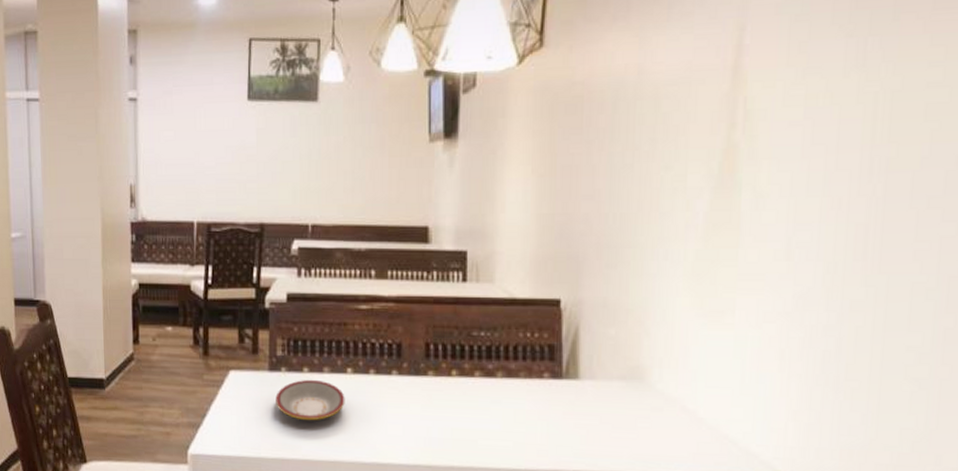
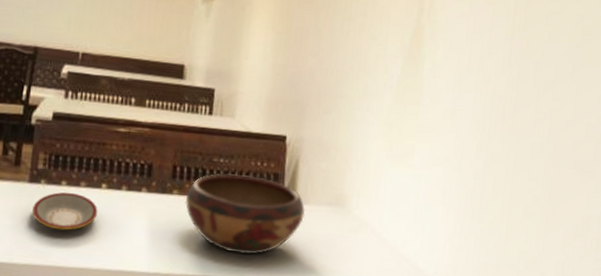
decorative bowl: none [443,348,592,442] -> present [185,174,306,255]

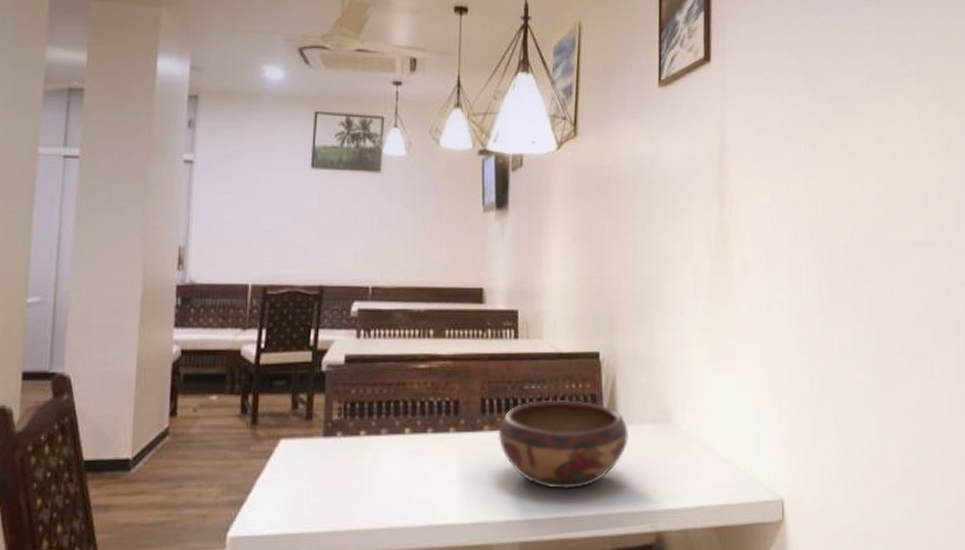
plate: present [32,192,98,231] -> none [329,442,403,487]

